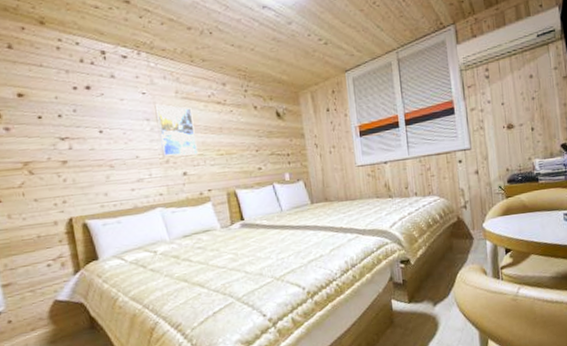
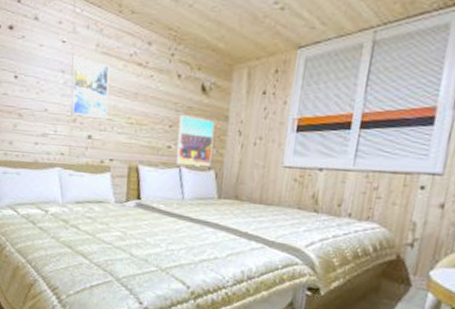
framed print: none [263,139,299,183] -> present [175,115,215,166]

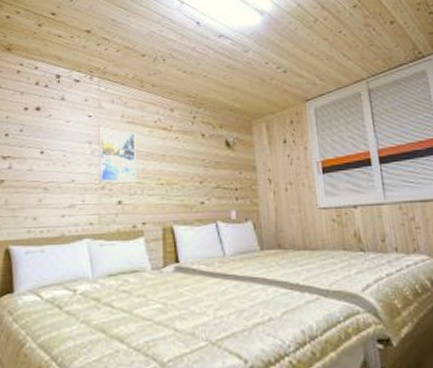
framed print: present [175,115,215,166] -> none [209,170,247,220]

